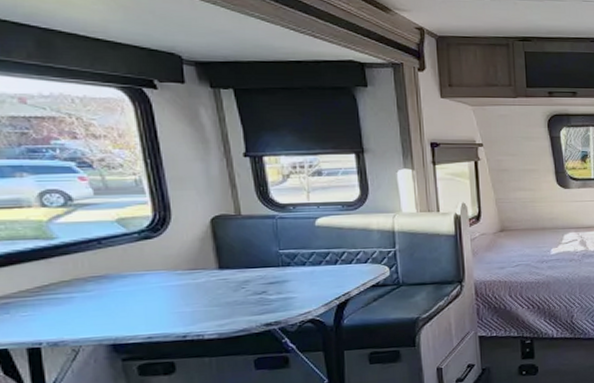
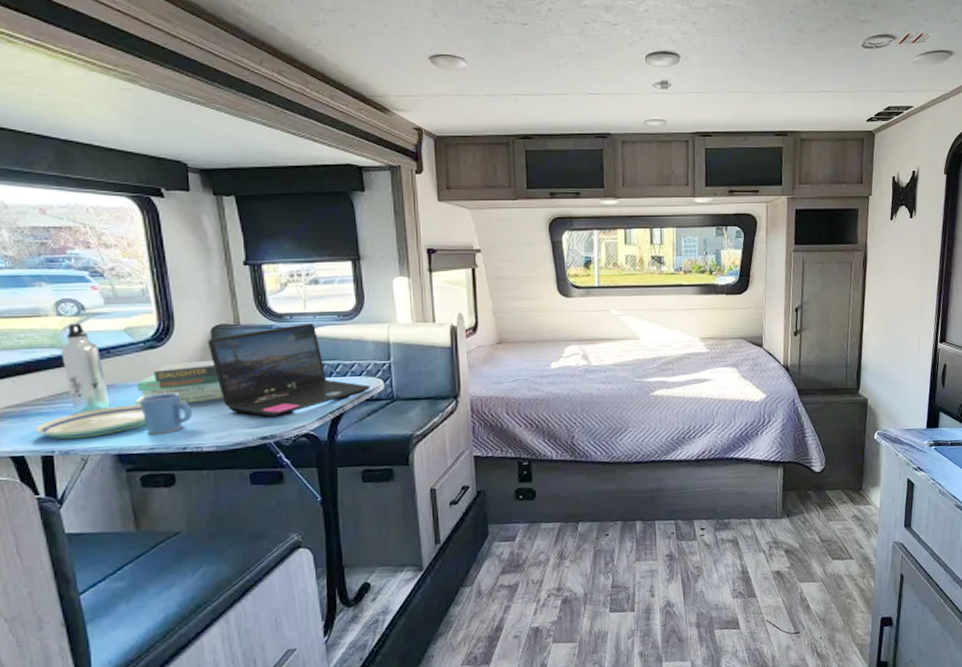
plate: none [18,294,143,332] -> present [34,404,146,440]
water bottle: none [47,213,103,306] -> present [61,322,111,415]
books: none [130,249,225,296] -> present [135,360,223,406]
mug: none [134,282,193,325] -> present [139,392,193,436]
laptop: none [206,213,376,305] -> present [207,323,371,418]

